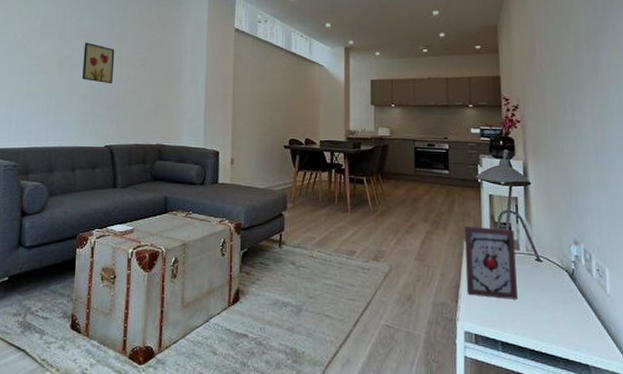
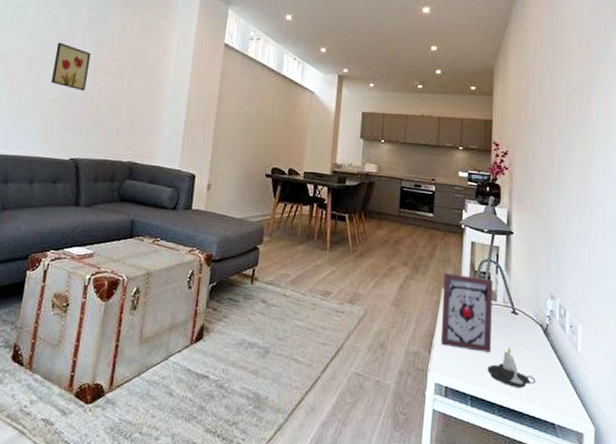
candle: none [516,293,566,332] -> present [487,347,536,388]

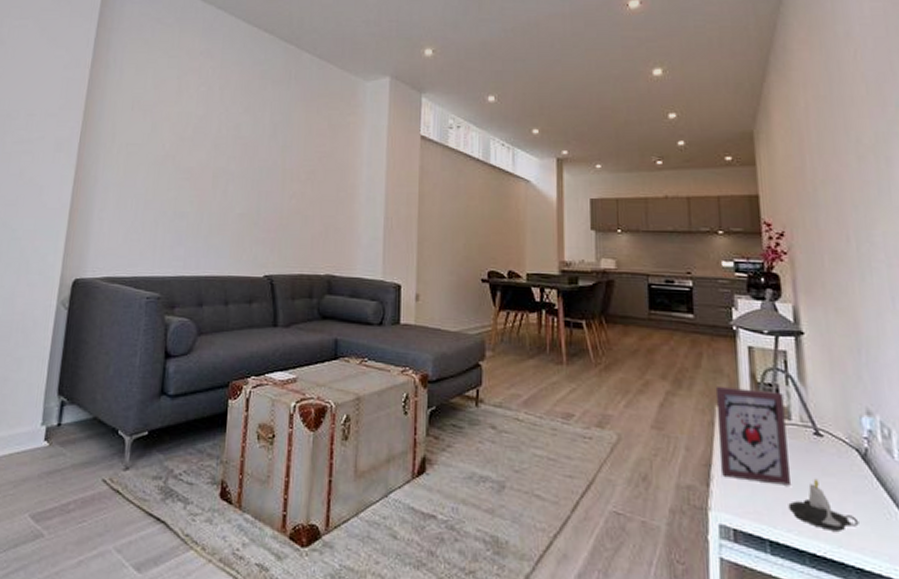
wall art: present [51,42,91,92] -> none [239,152,278,202]

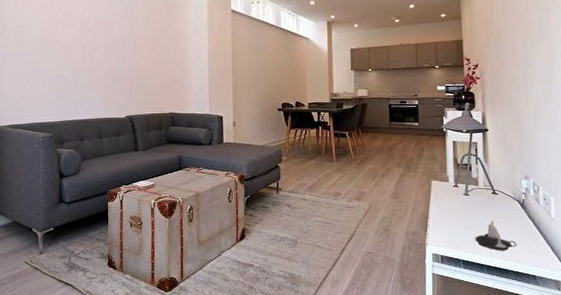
picture frame: present [715,385,790,486] -> none [431,168,477,226]

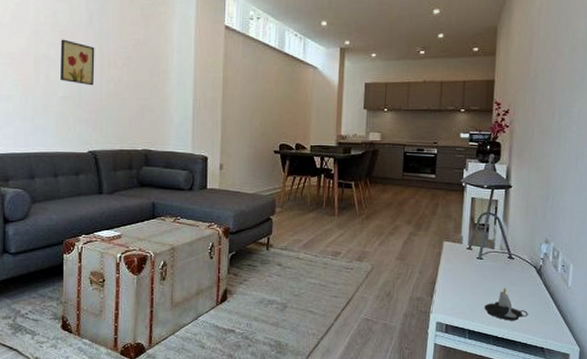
wall art: none [102,28,129,64] -> present [60,39,95,86]

